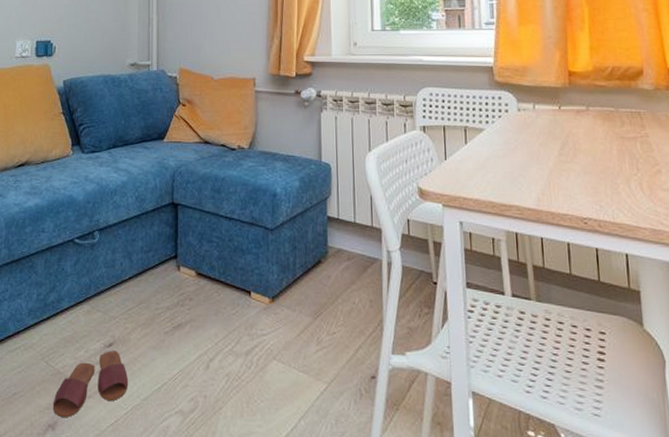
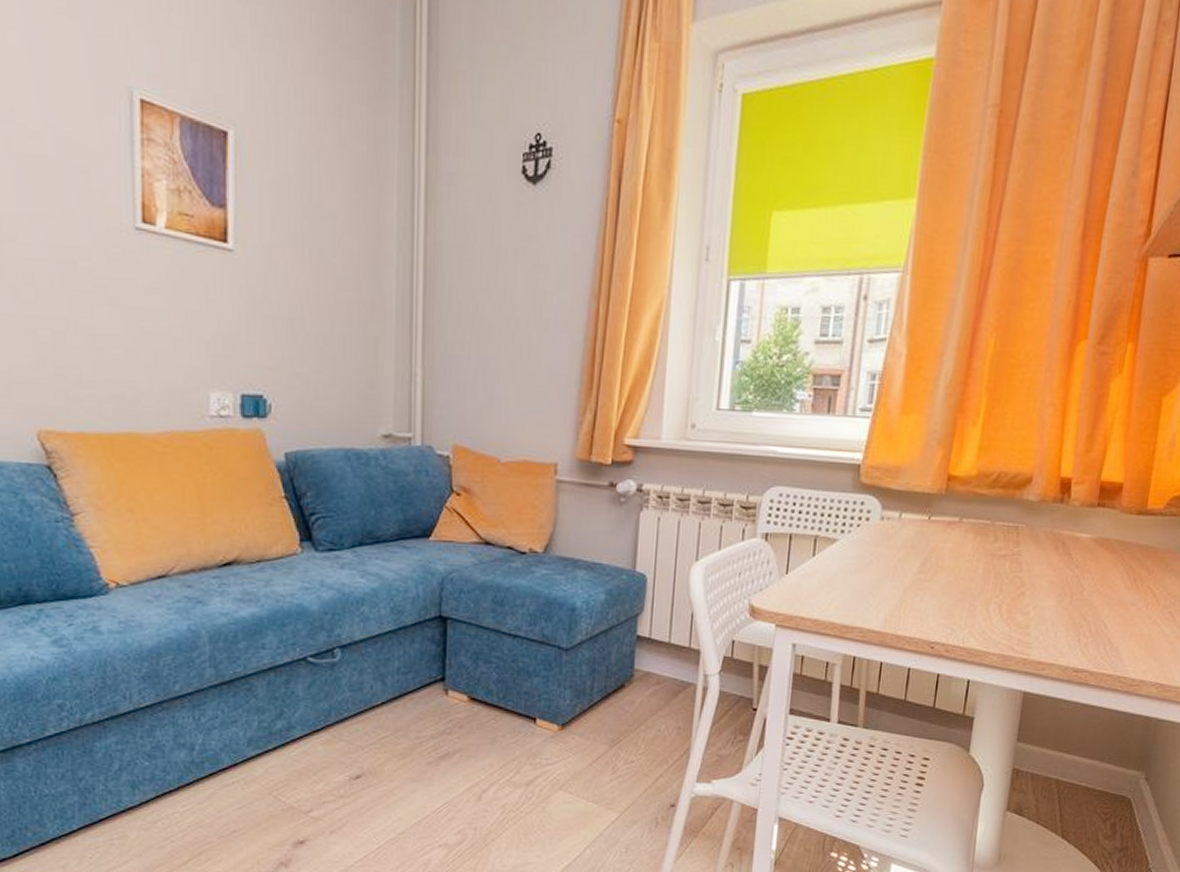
slippers: present [52,350,128,418] -> none [285,783,380,855]

